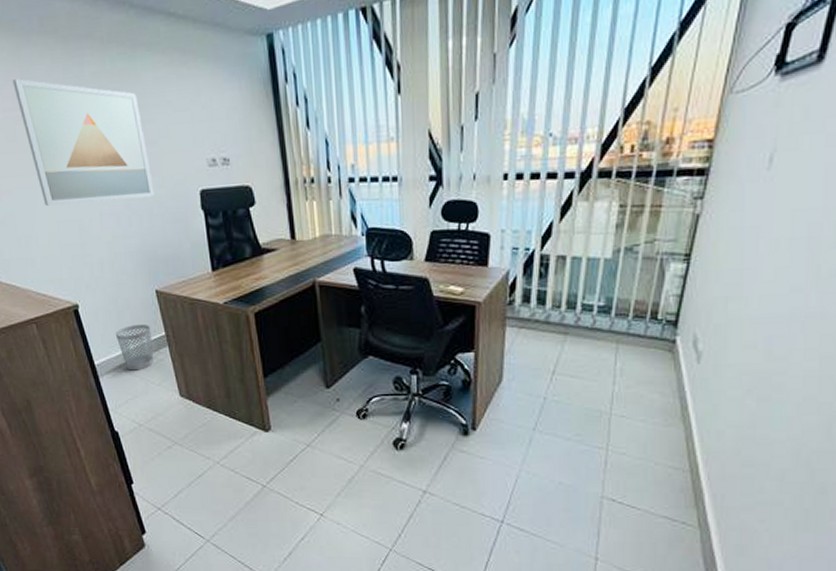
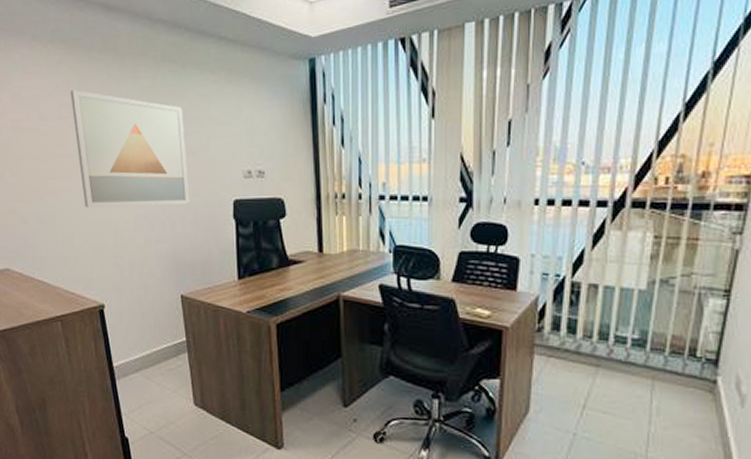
wastebasket: present [115,323,154,371] -> none [136,327,172,375]

